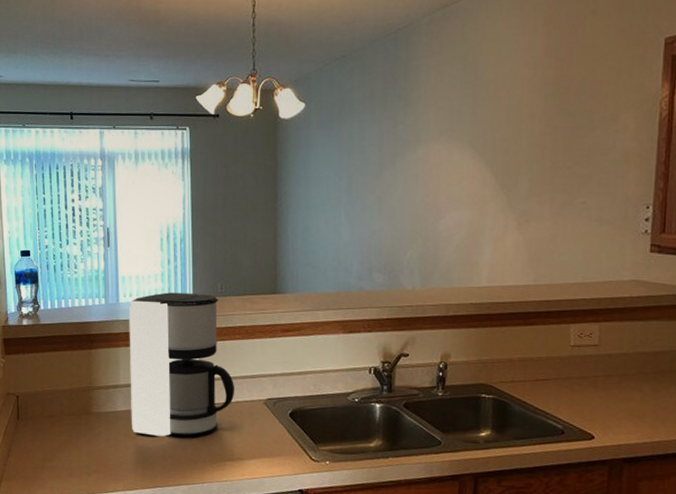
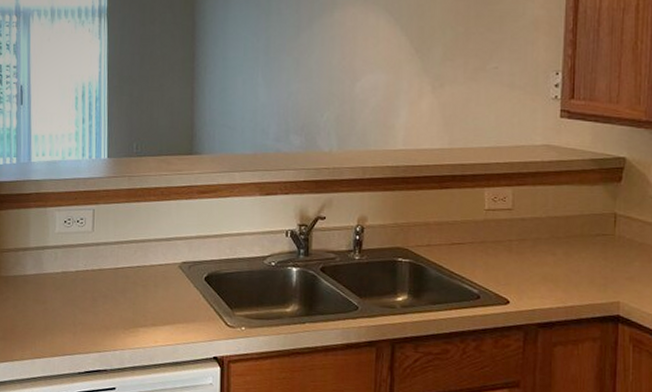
coffee maker: present [129,292,235,437] -> none [40,152,150,302]

